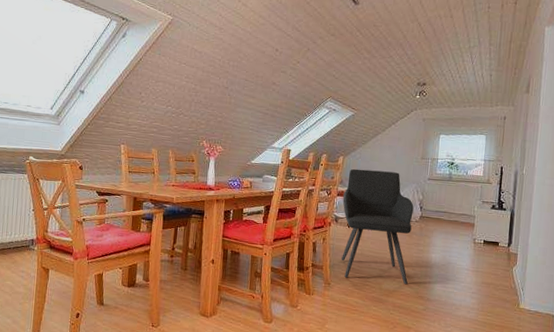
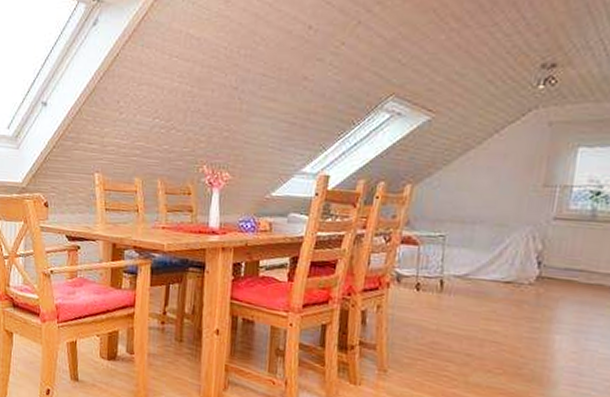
armchair: present [341,168,414,285] -> none [405,202,527,379]

